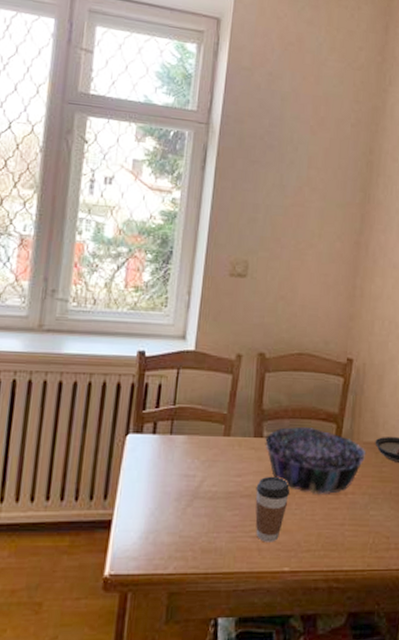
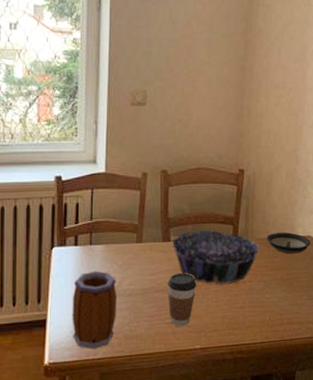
mug: none [141,465,197,561] -> present [72,270,117,349]

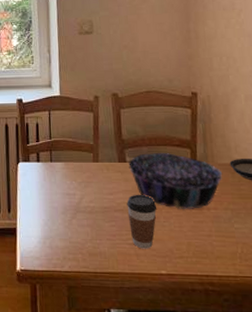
mug: present [72,270,117,349] -> none [37,186,79,261]

